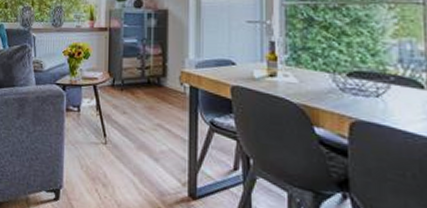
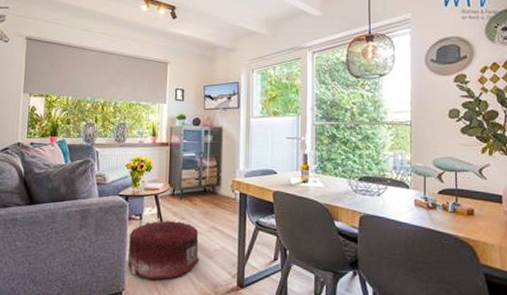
pouf: none [65,114,143,181] -> present [127,220,199,280]

